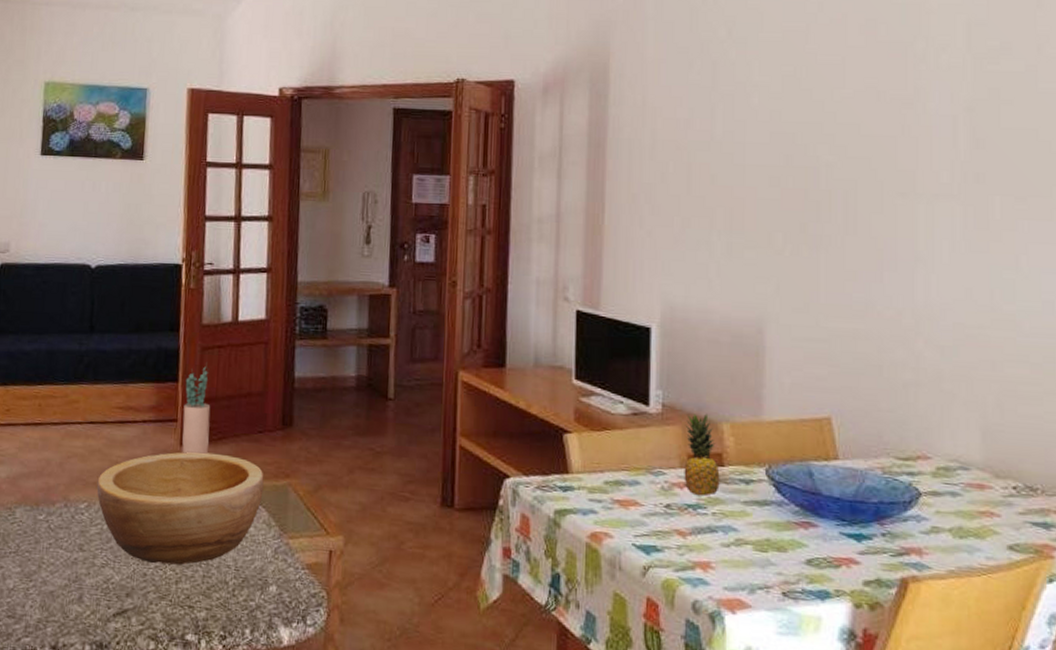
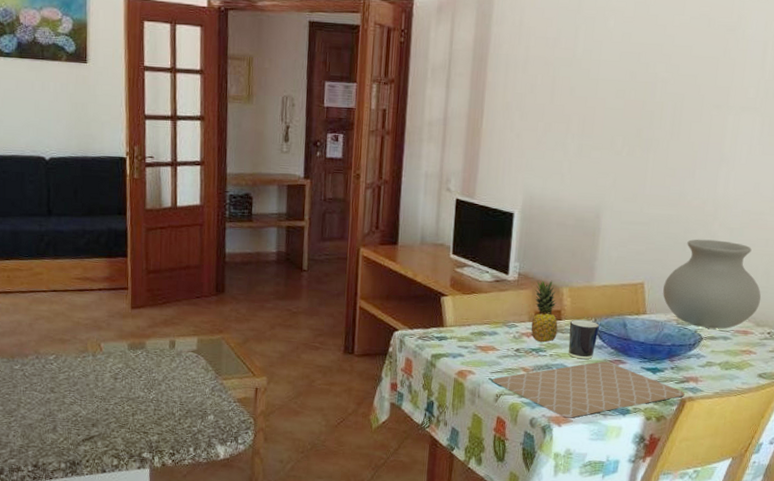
bowl: present [97,452,264,565] -> none [62,313,202,402]
vase: present [182,363,211,454] -> none [132,241,156,316]
placemat: none [636,523,906,602] -> present [492,362,685,418]
mug: none [735,465,776,521] -> present [568,319,600,360]
vase: none [858,360,997,482] -> present [663,239,761,329]

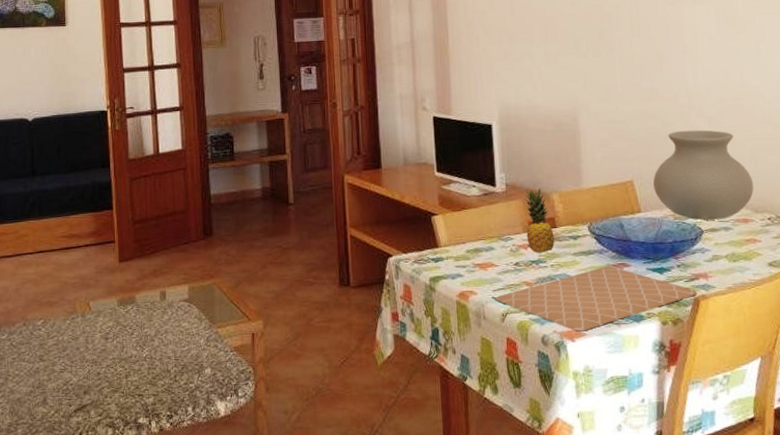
mug: present [568,319,600,360] -> none [565,225,597,267]

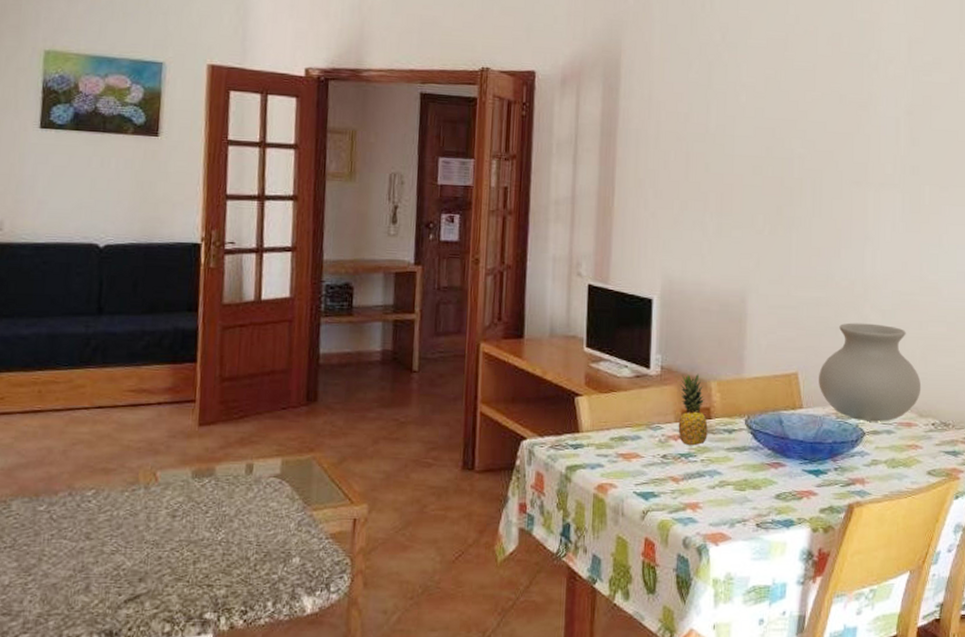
placemat: present [495,267,697,332] -> none [637,466,852,535]

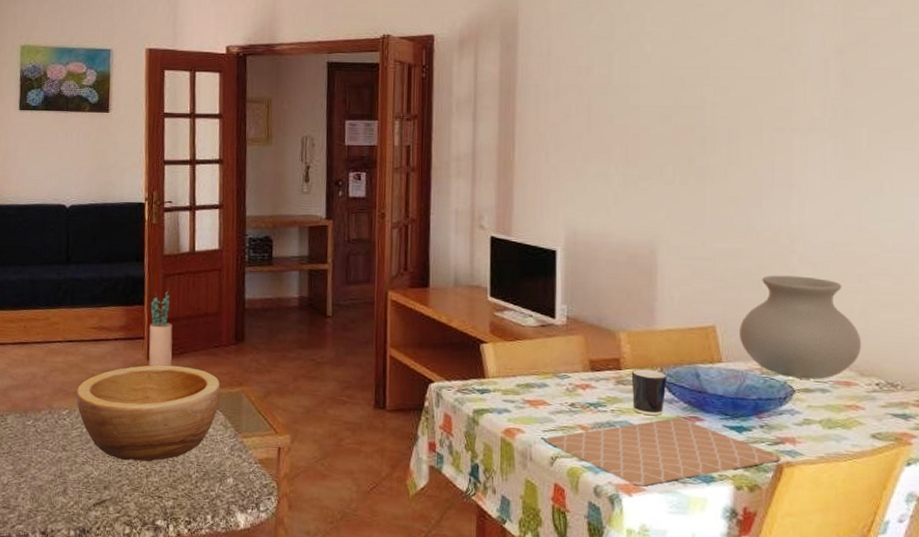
bowl: none [106,431,288,546] -> present [76,364,221,462]
vase: none [200,342,232,434] -> present [148,288,173,367]
placemat: none [637,466,852,535] -> present [545,418,781,486]
fruit: present [678,373,708,446] -> none [586,324,618,396]
mug: none [720,417,754,464] -> present [631,369,667,416]

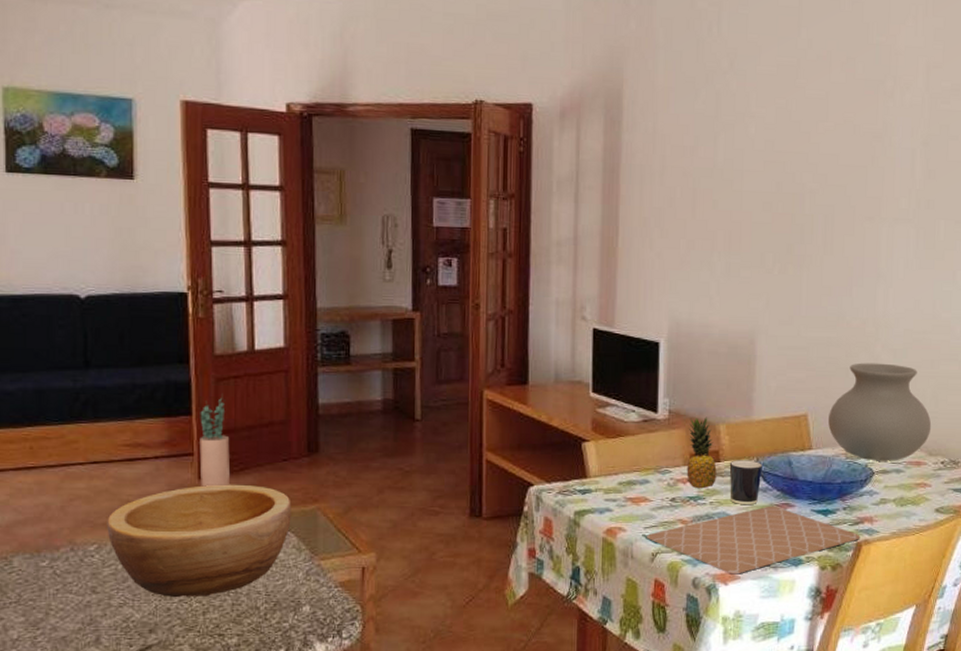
fruit: none [586,324,618,396] -> present [686,416,717,489]

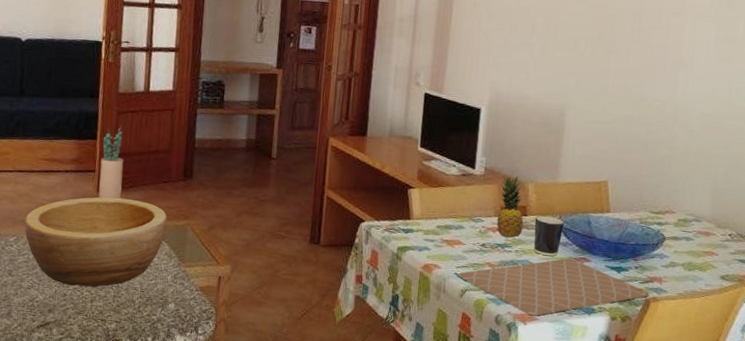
vase: present [828,363,932,461] -> none [626,140,722,230]

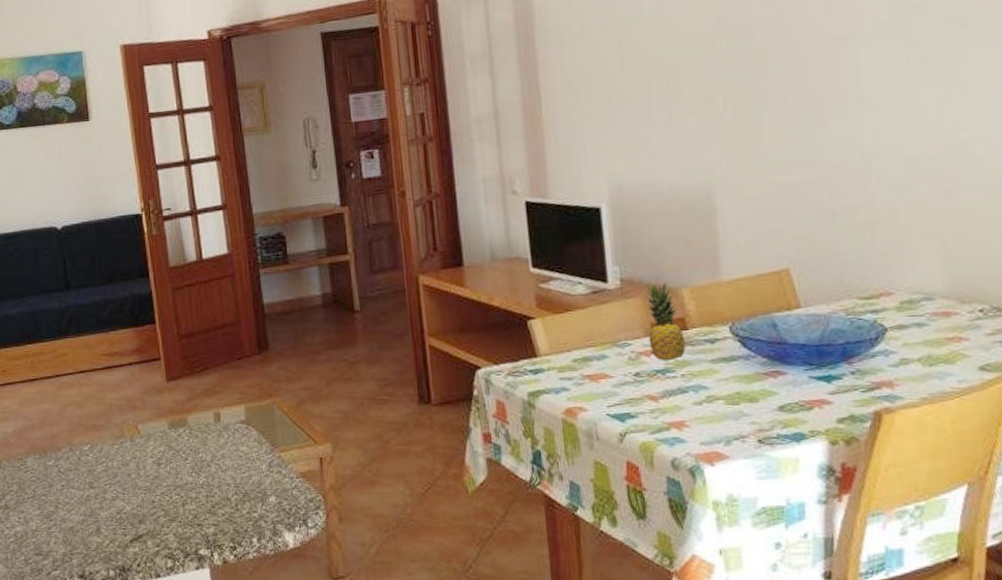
bowl: present [24,197,167,288] -> none [96,383,250,491]
vase: present [98,124,124,199] -> none [162,302,194,388]
placemat: present [457,259,649,316] -> none [610,375,879,454]
mug: present [533,215,565,257] -> none [699,325,741,376]

